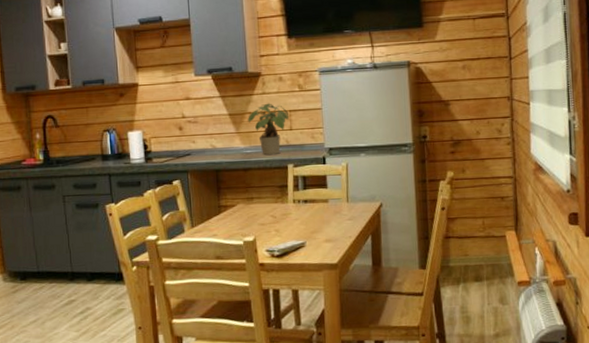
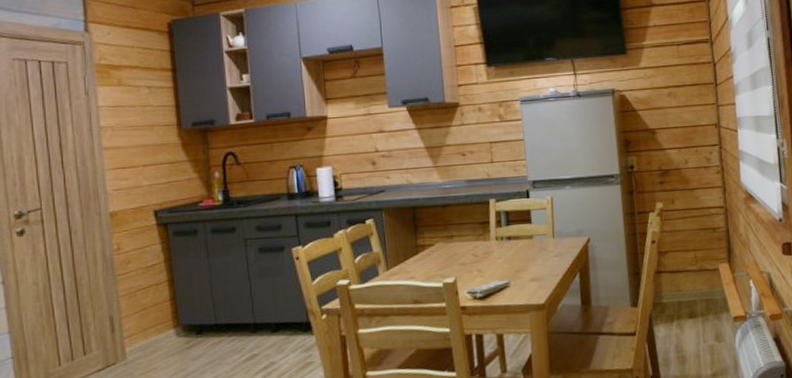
potted plant: present [248,103,290,156] -> none [446,134,490,191]

